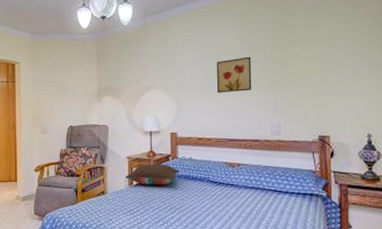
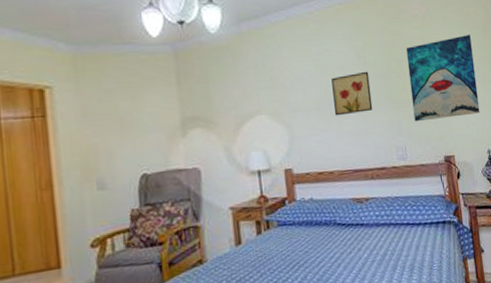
pillow: present [124,164,180,186] -> none [229,210,300,242]
wall art: none [289,24,364,103] -> present [405,35,480,122]

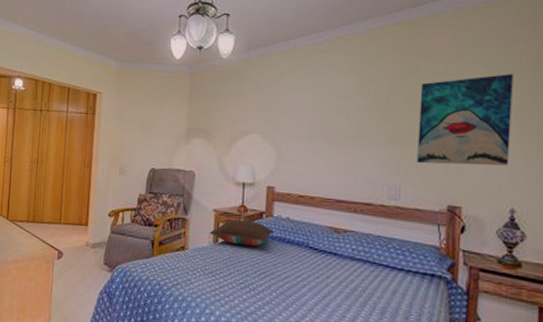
pillow: none [229,210,300,242] -> present [209,219,274,247]
wall art: present [331,71,373,116] -> none [327,104,371,145]

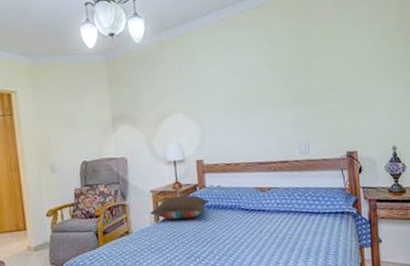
wall art: present [417,74,513,166] -> none [313,33,388,120]

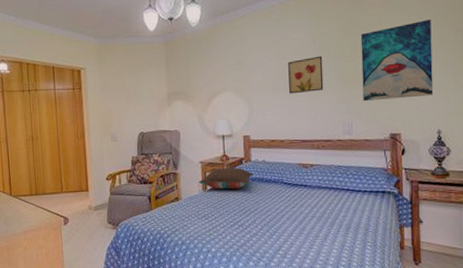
wall art: none [240,72,279,114] -> present [288,56,324,94]
wall art: none [313,33,388,120] -> present [360,20,434,102]

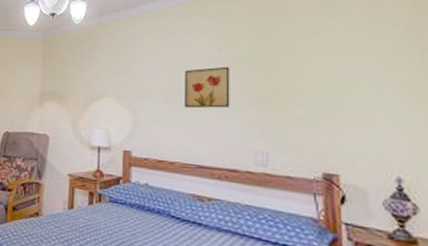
pillow: present [198,167,253,190] -> none [64,184,132,214]
wall art: present [360,20,434,102] -> none [282,34,389,130]

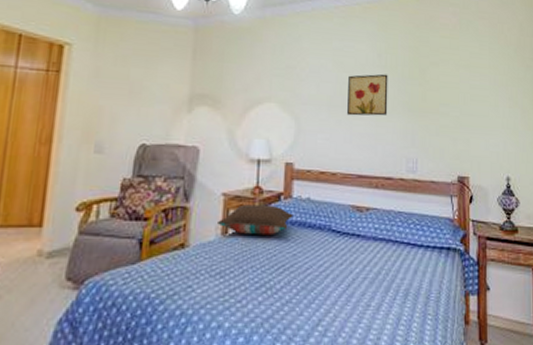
pillow: none [64,184,132,214] -> present [216,204,293,236]

